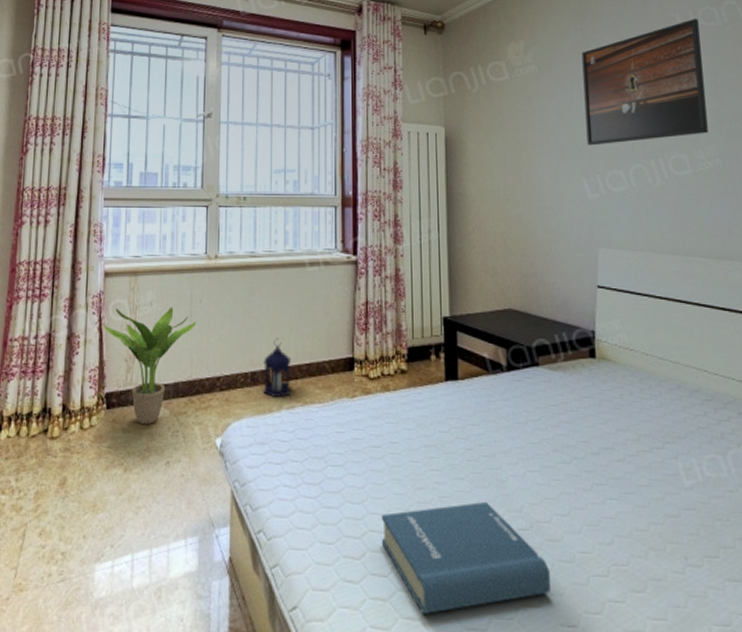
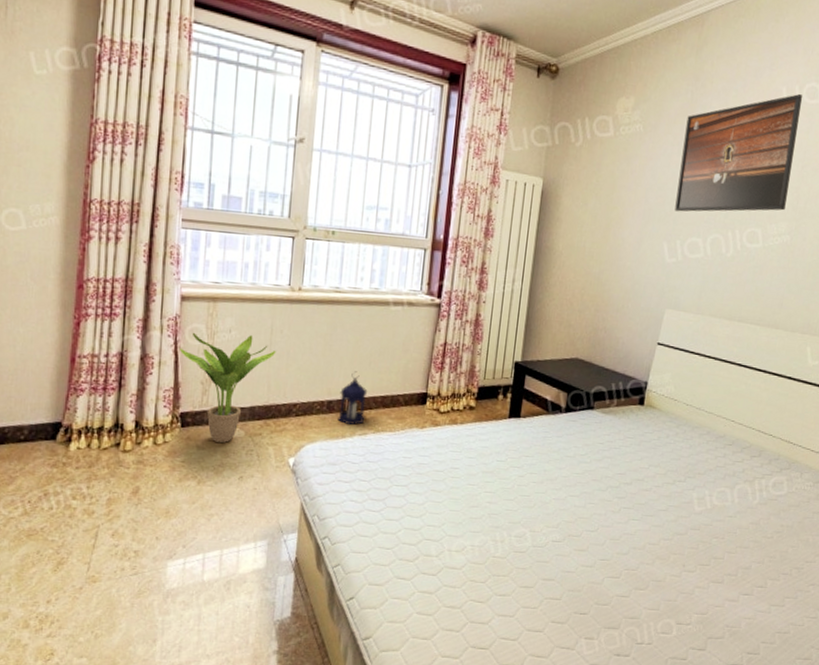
hardback book: present [381,501,551,615] -> none [434,518,573,605]

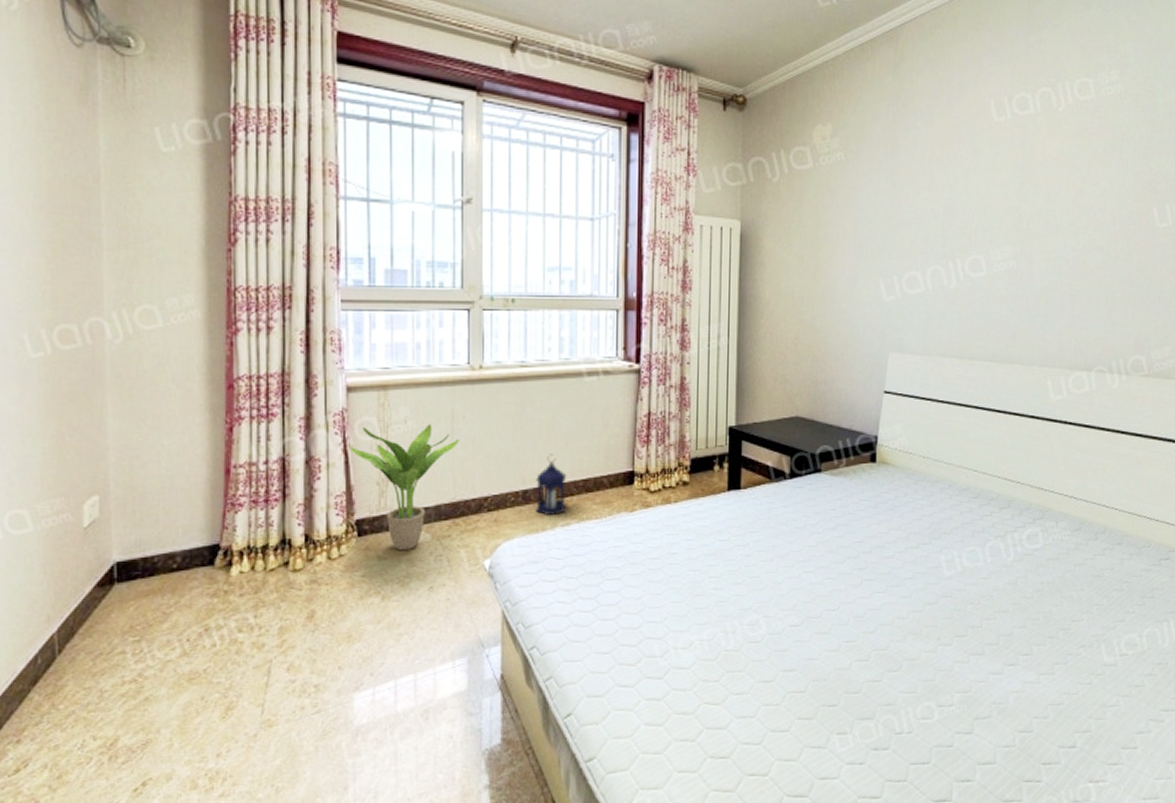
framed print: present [674,94,802,212] -> none [888,106,1013,245]

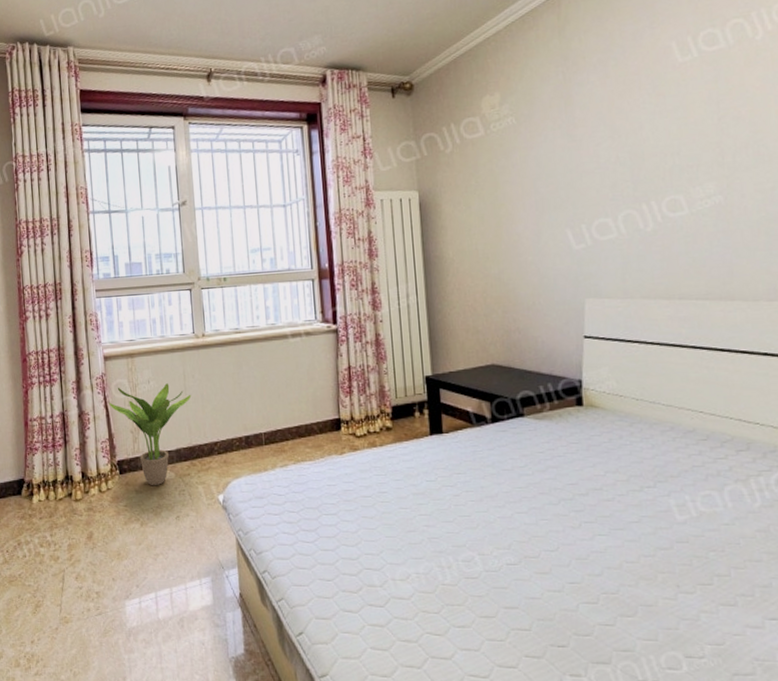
lantern: present [536,454,567,516] -> none [255,405,284,458]

